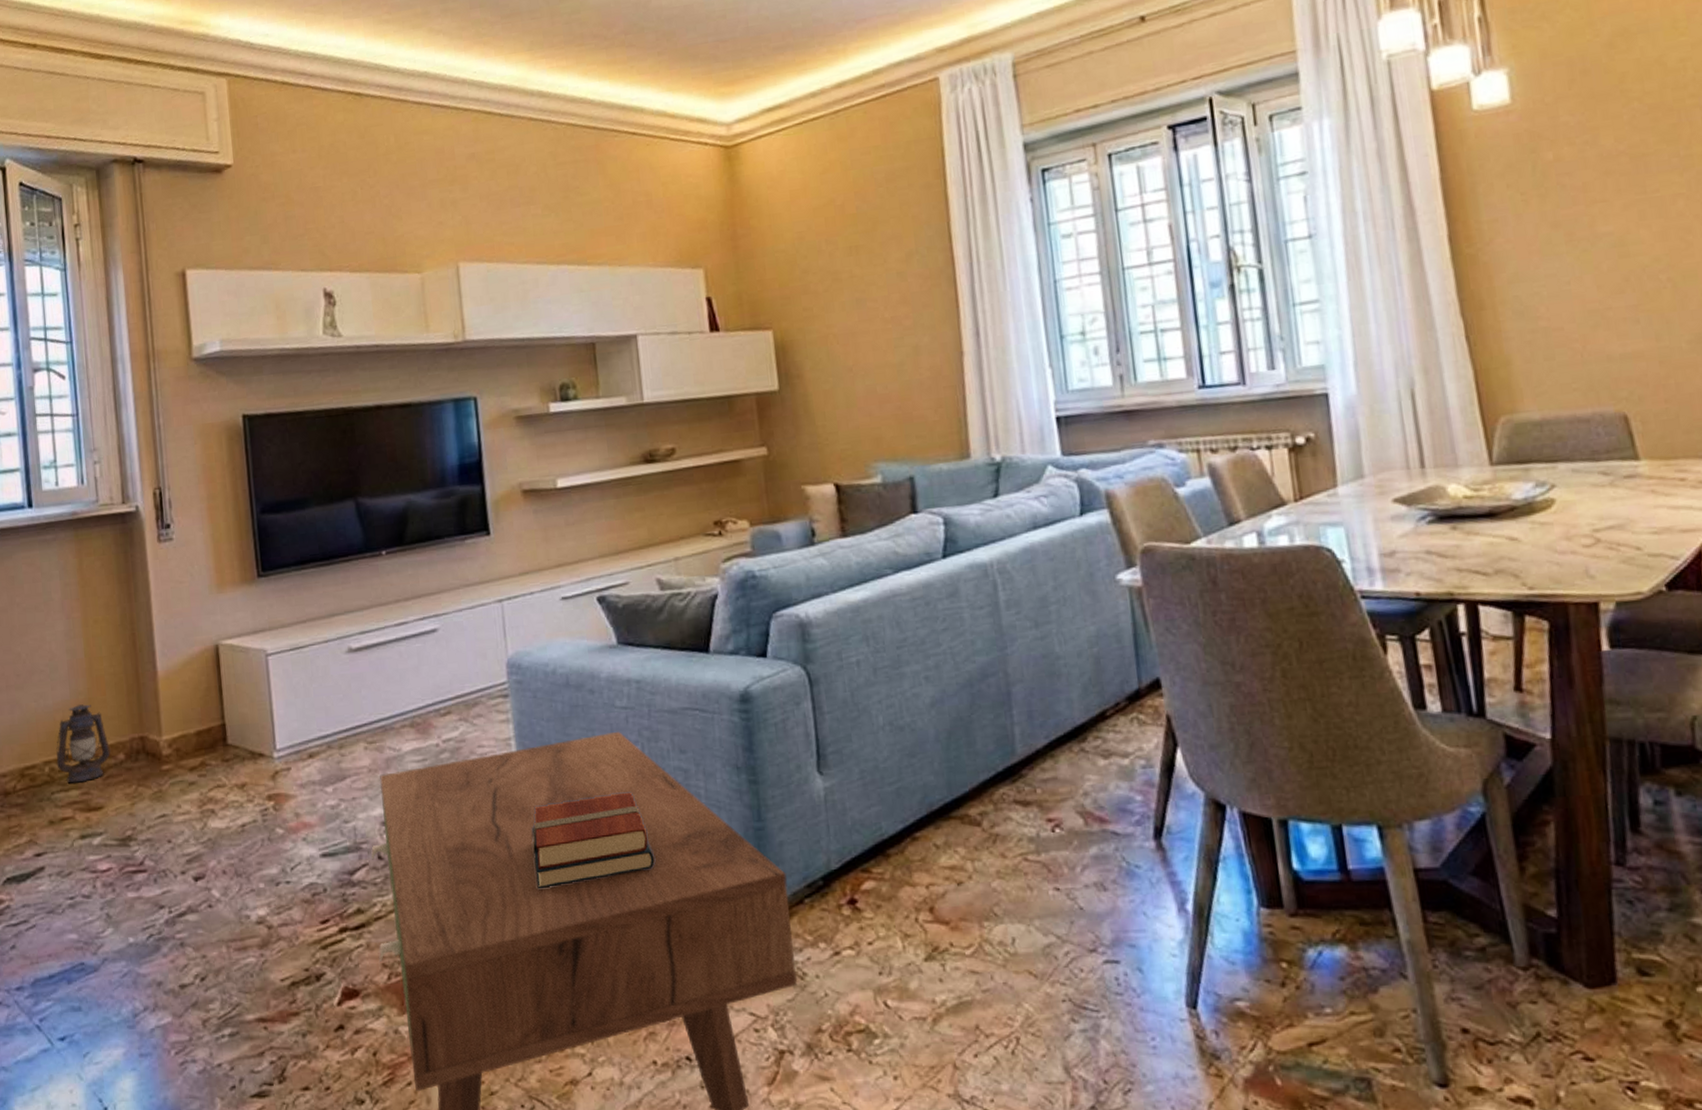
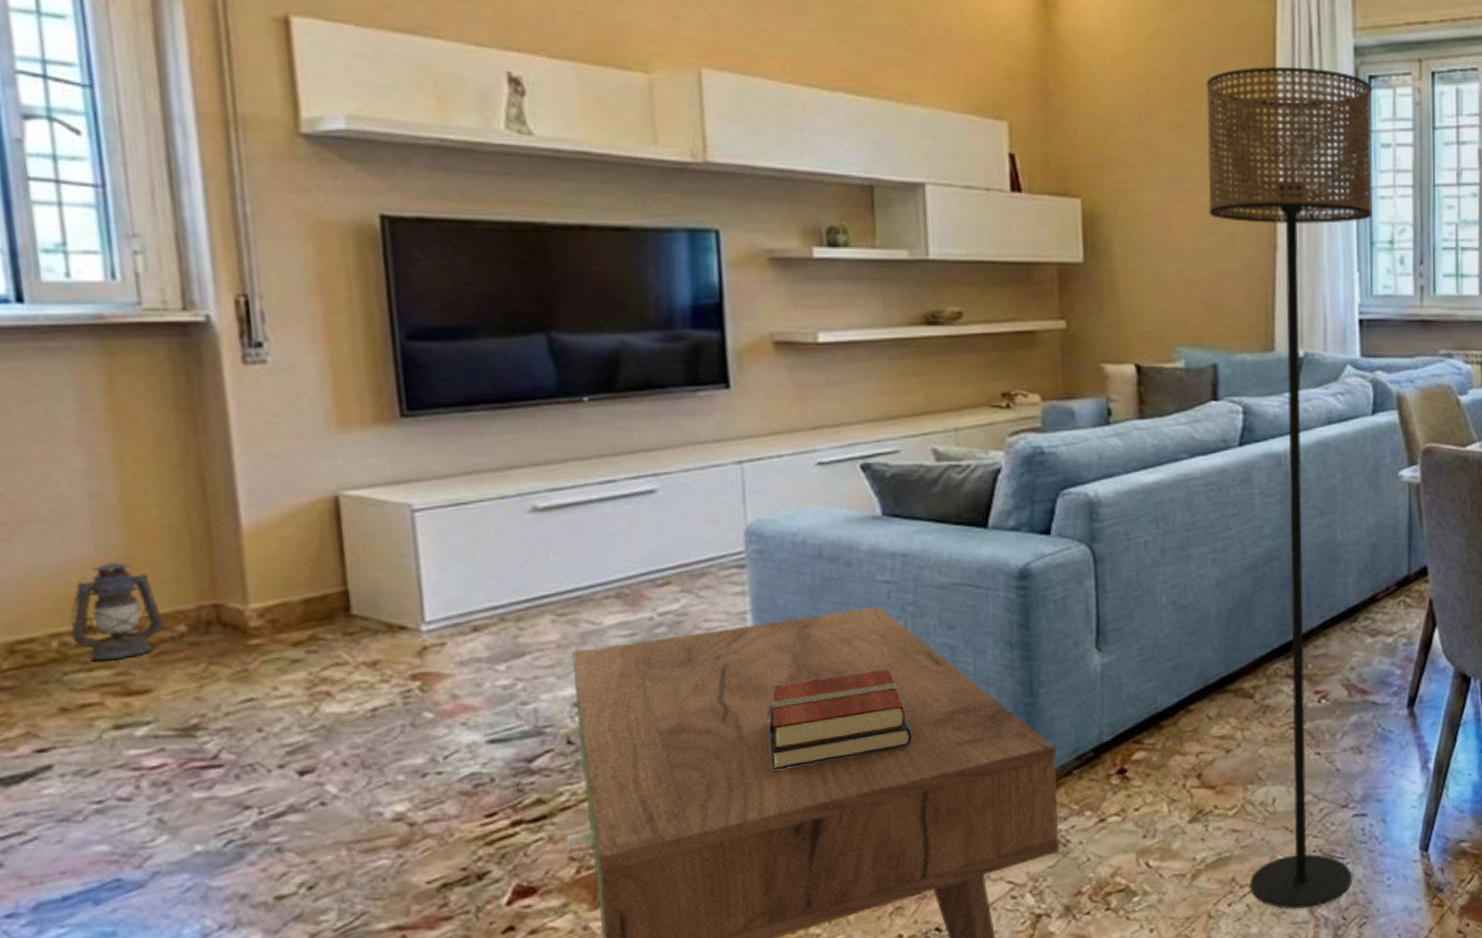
floor lamp: none [880,170,1110,1066] -> present [1206,66,1373,909]

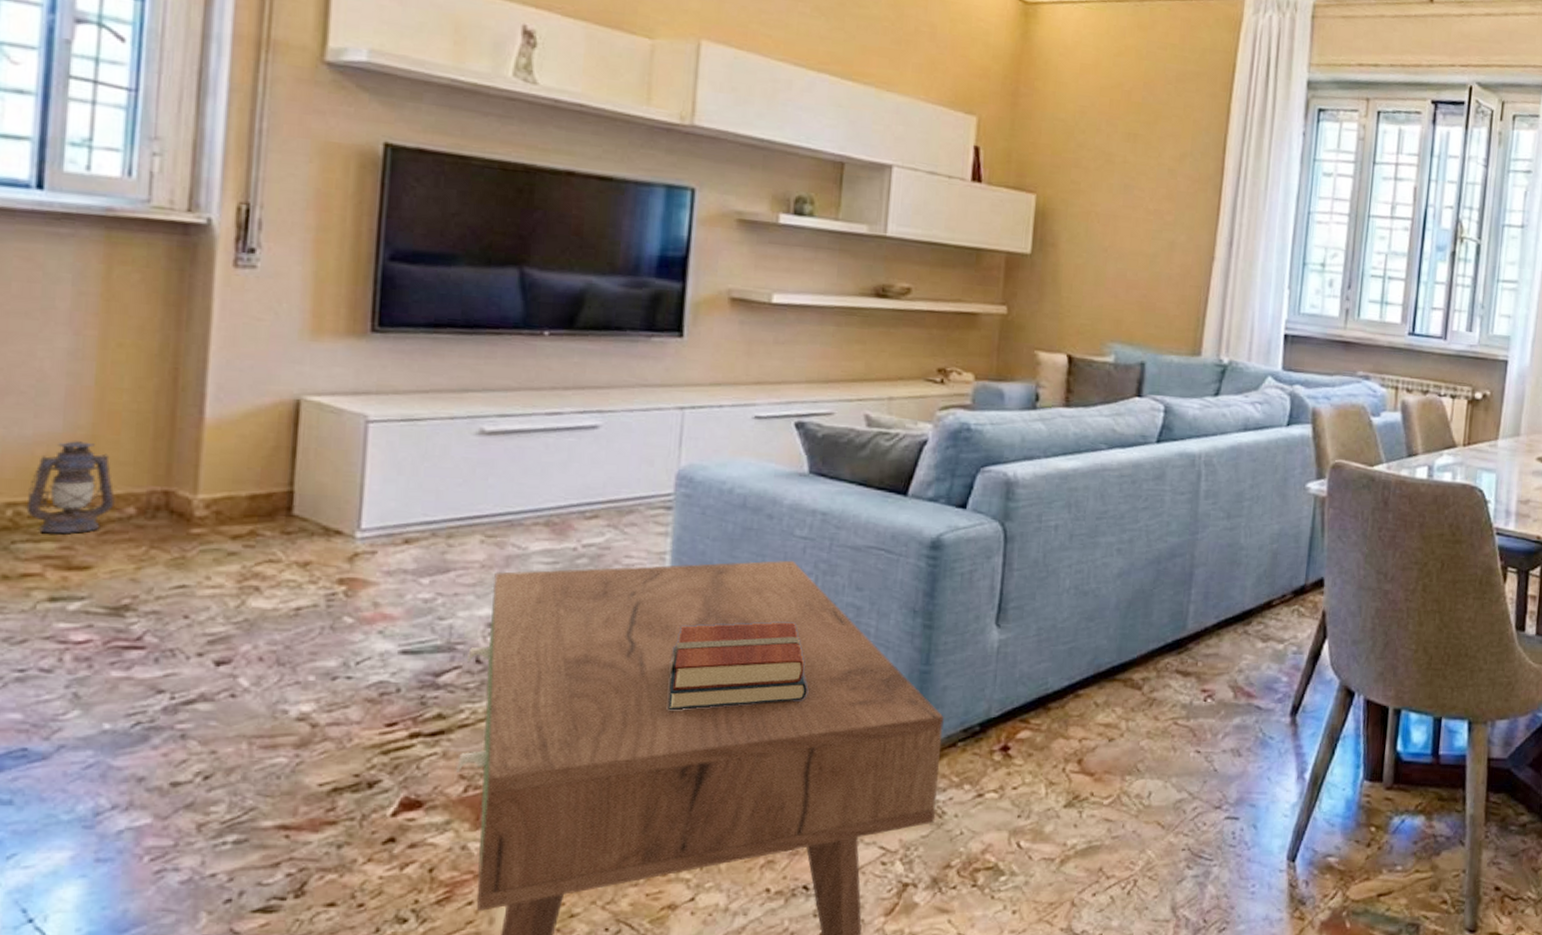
floor lamp: present [1206,66,1373,909] -> none [1116,89,1320,906]

